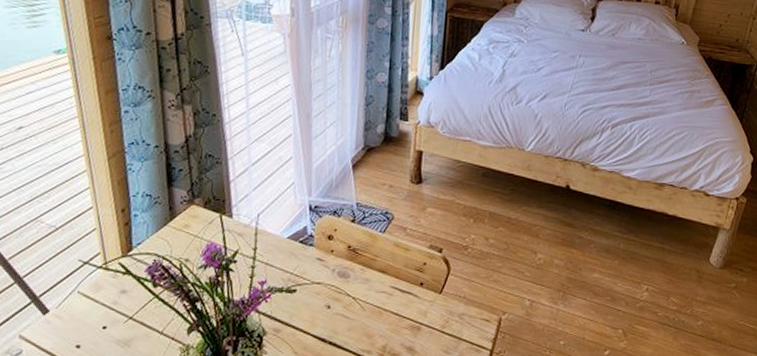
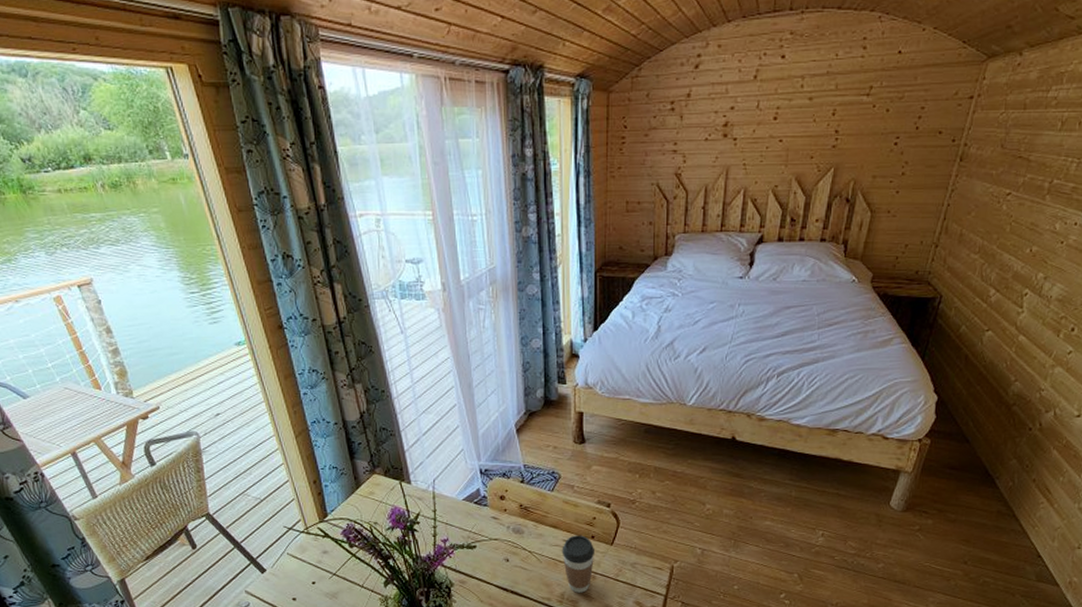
coffee cup: none [387,281,423,346] -> present [562,535,595,593]

